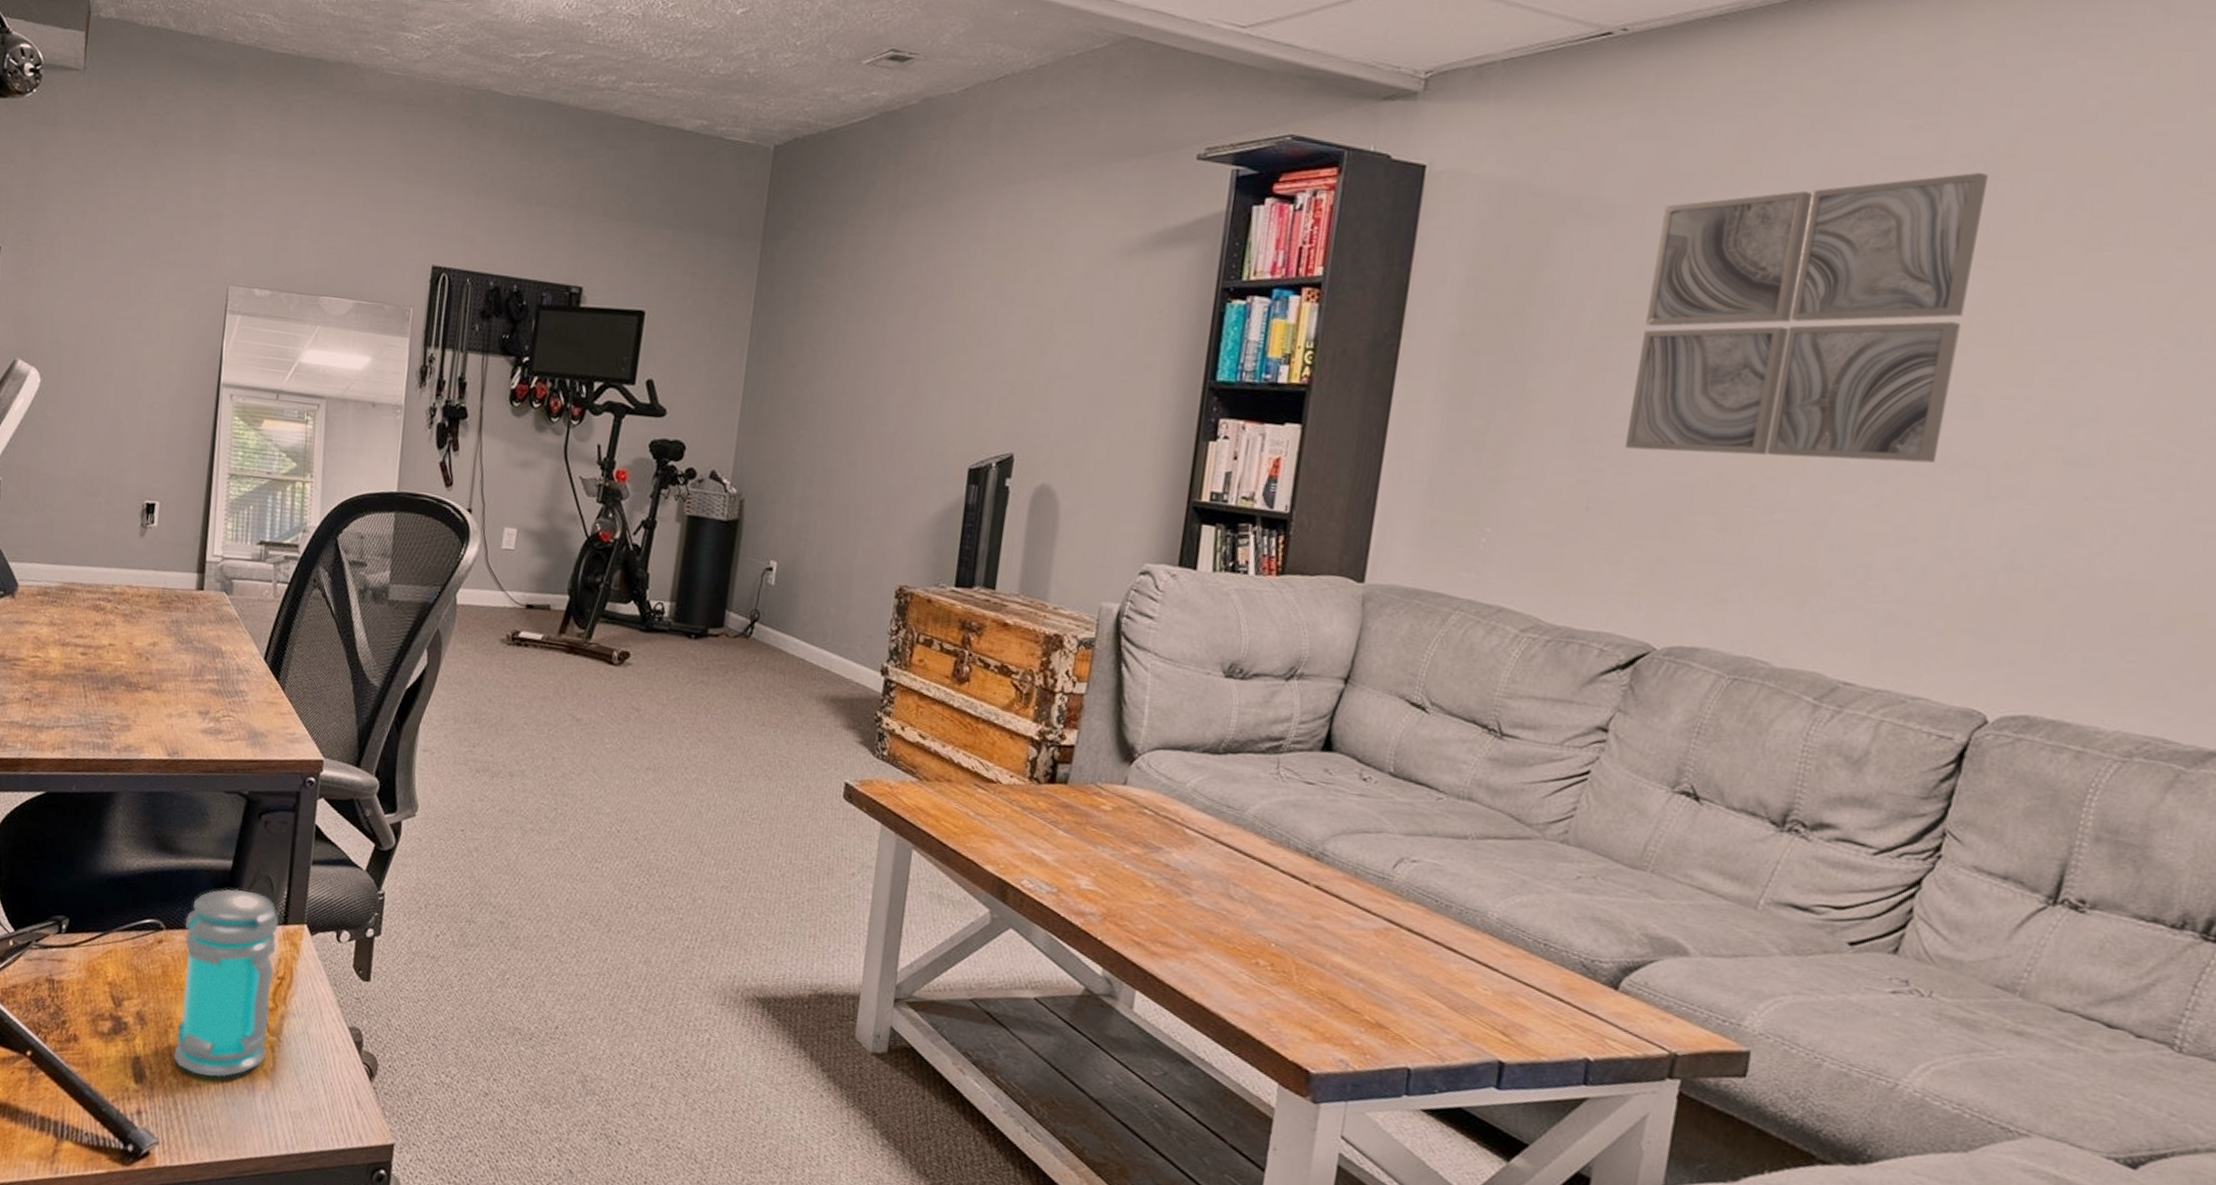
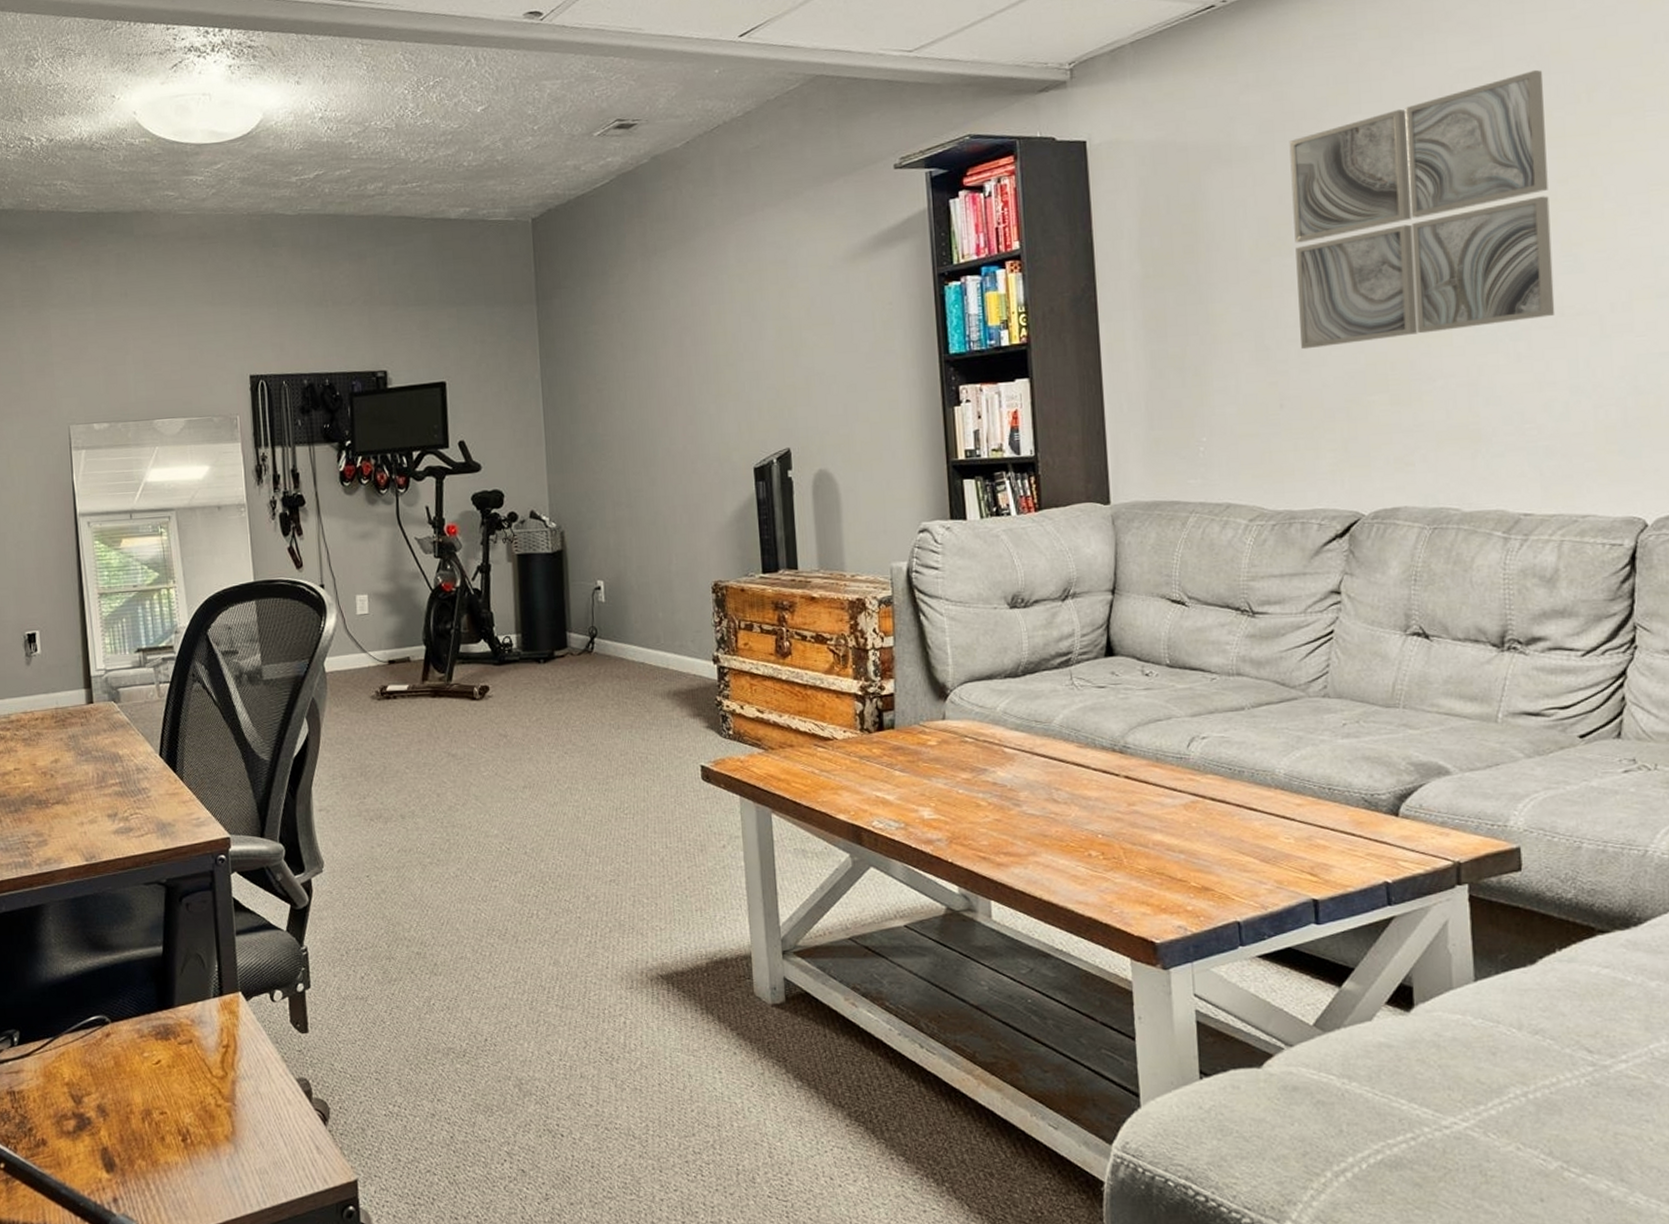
jar: present [173,889,279,1078] -> none [128,971,224,1153]

